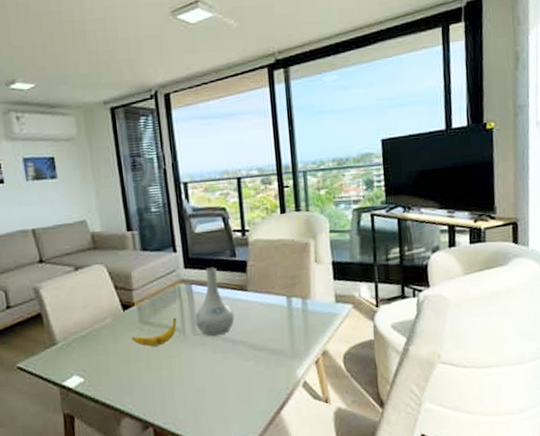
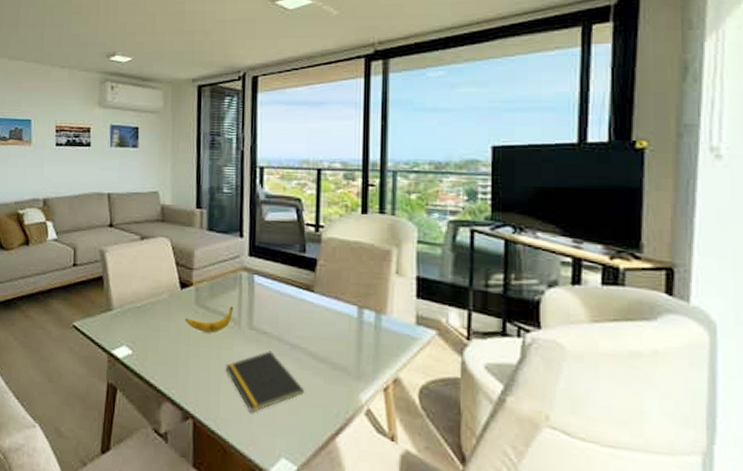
notepad: none [176,350,249,409] -> present [225,350,304,413]
vase: present [194,267,235,336] -> none [252,259,296,335]

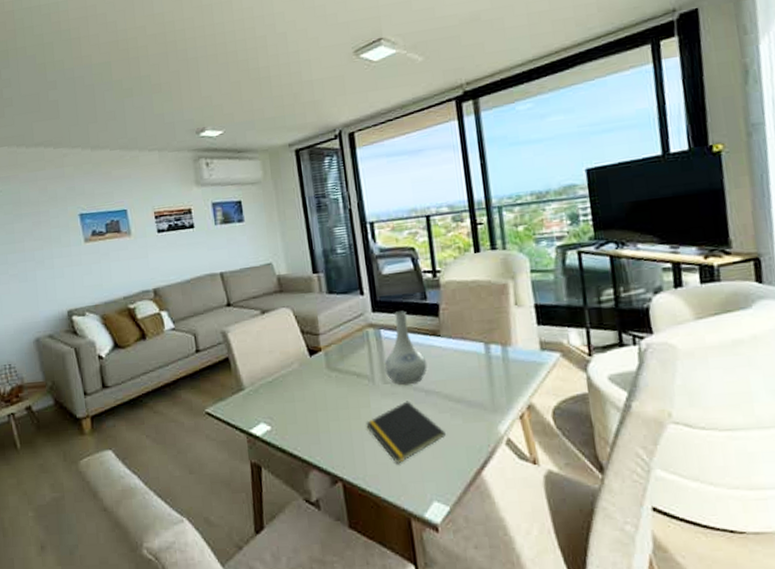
banana: present [185,306,233,333] -> none [318,364,366,395]
vase: none [252,259,296,335] -> present [384,311,428,385]

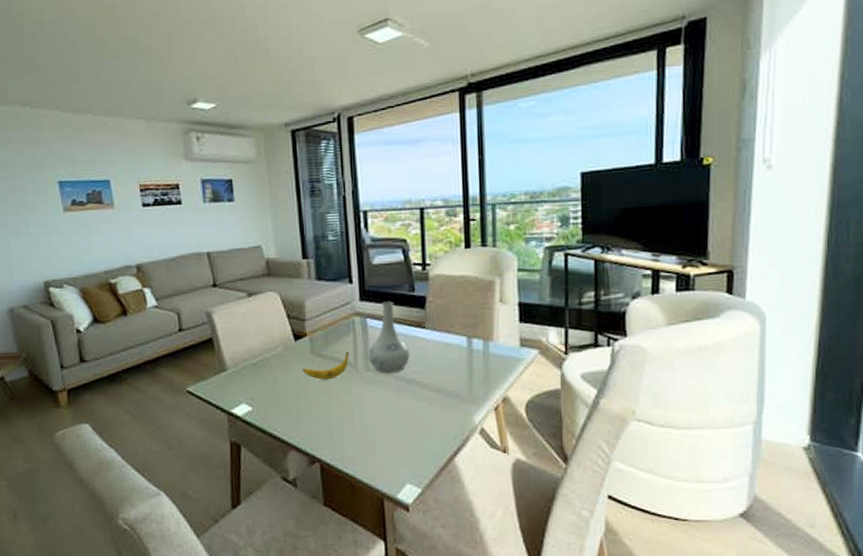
banana: none [318,364,366,395] -> present [302,351,349,380]
notepad: present [366,401,445,465] -> none [346,388,423,448]

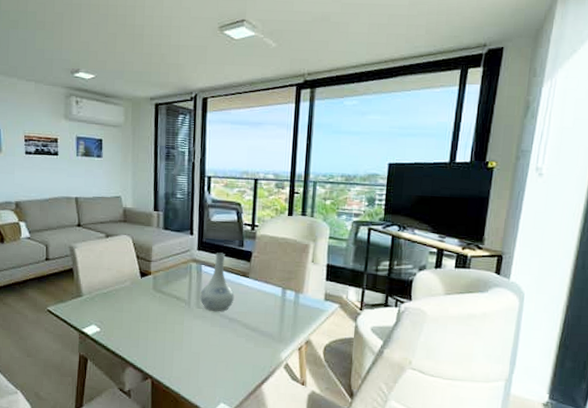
banana: present [302,351,349,380] -> none [144,290,185,312]

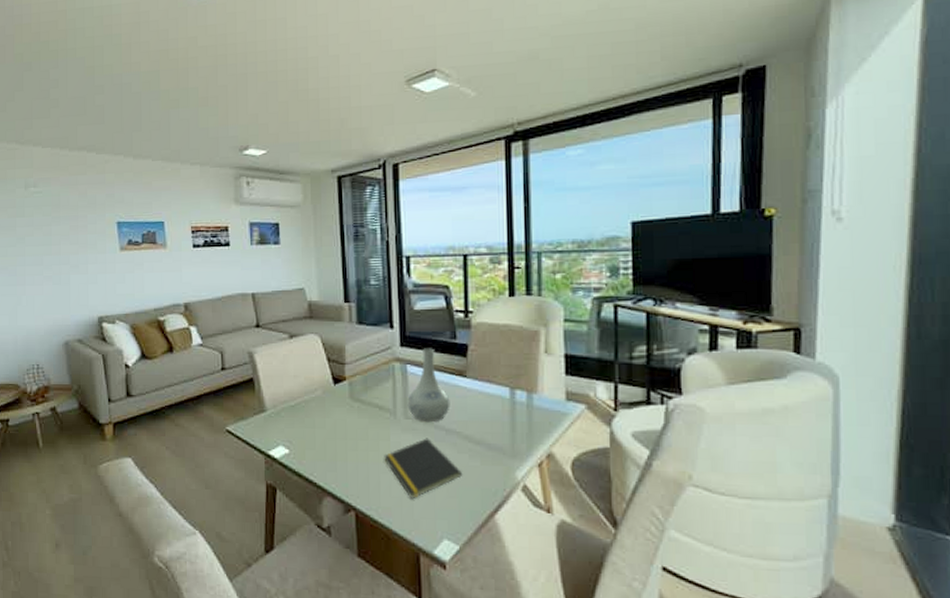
notepad: none [178,324,239,372] -> present [384,438,462,500]

